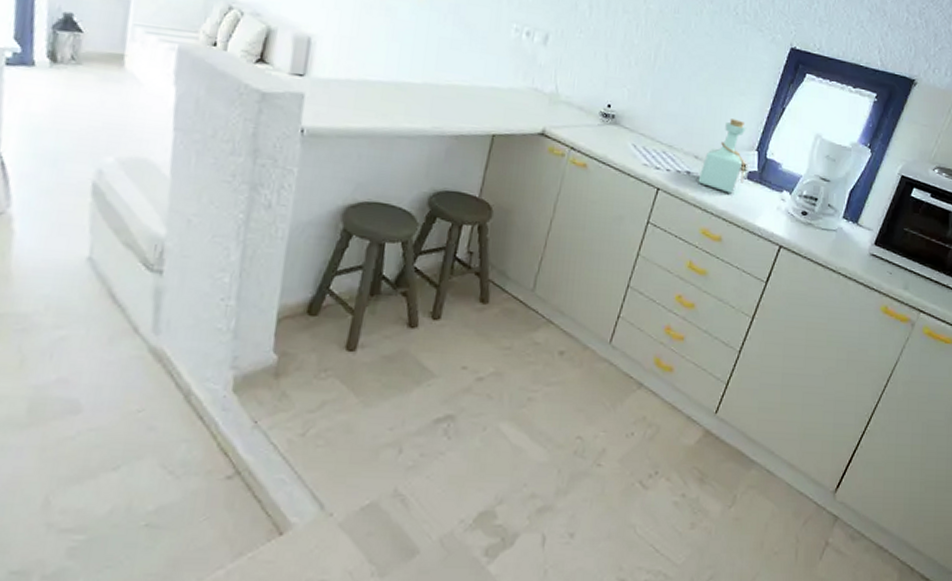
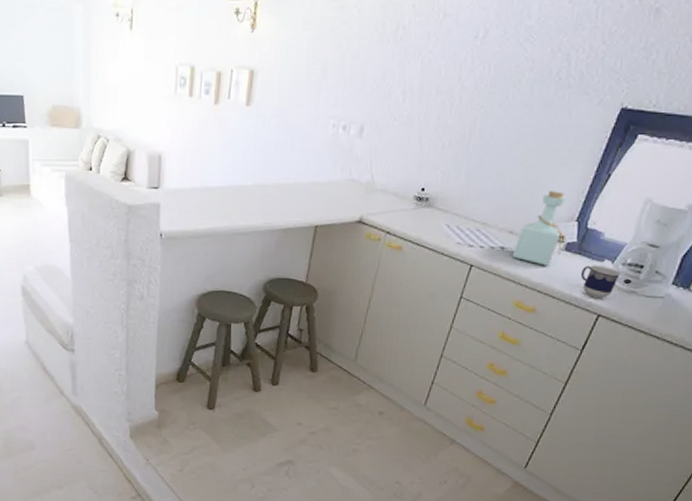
cup: none [762,195,798,230] -> present [580,265,621,299]

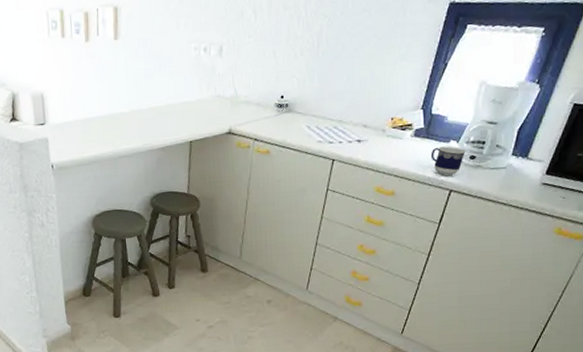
bottle: present [512,191,566,266] -> none [368,84,412,153]

